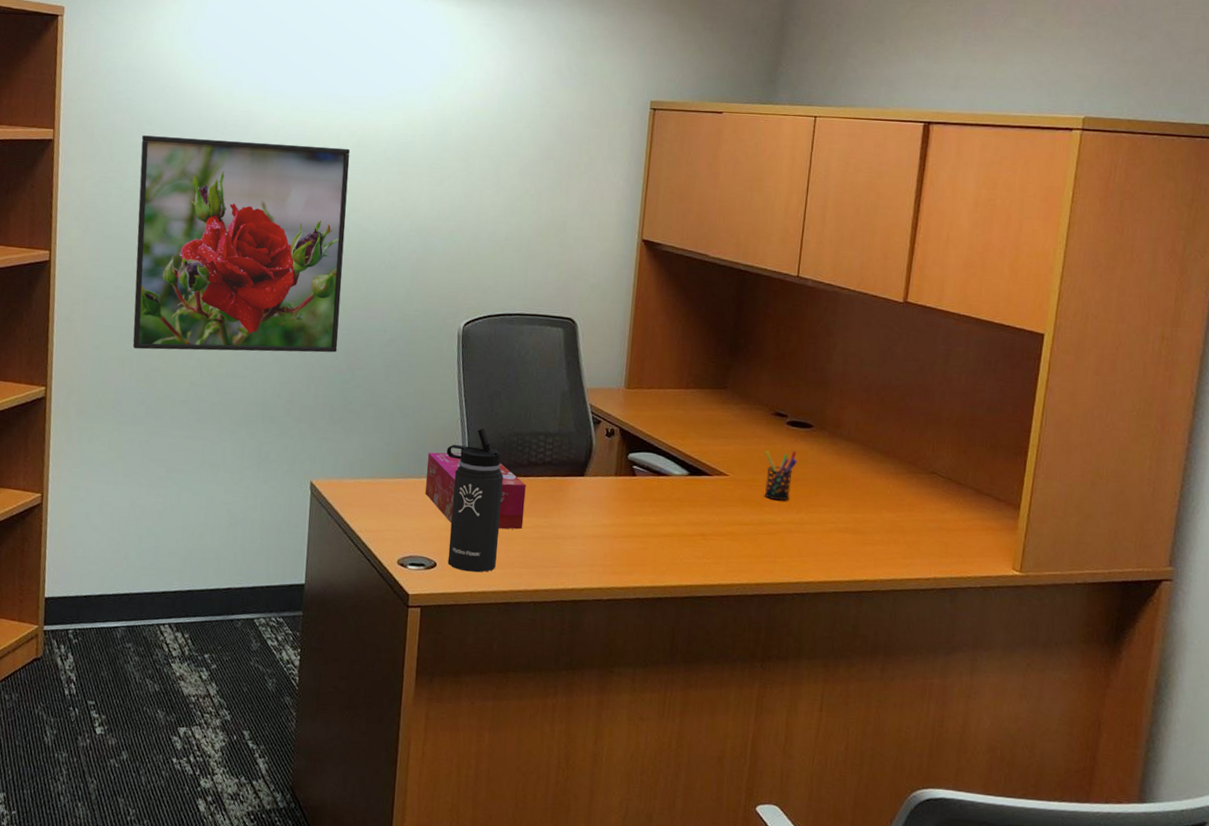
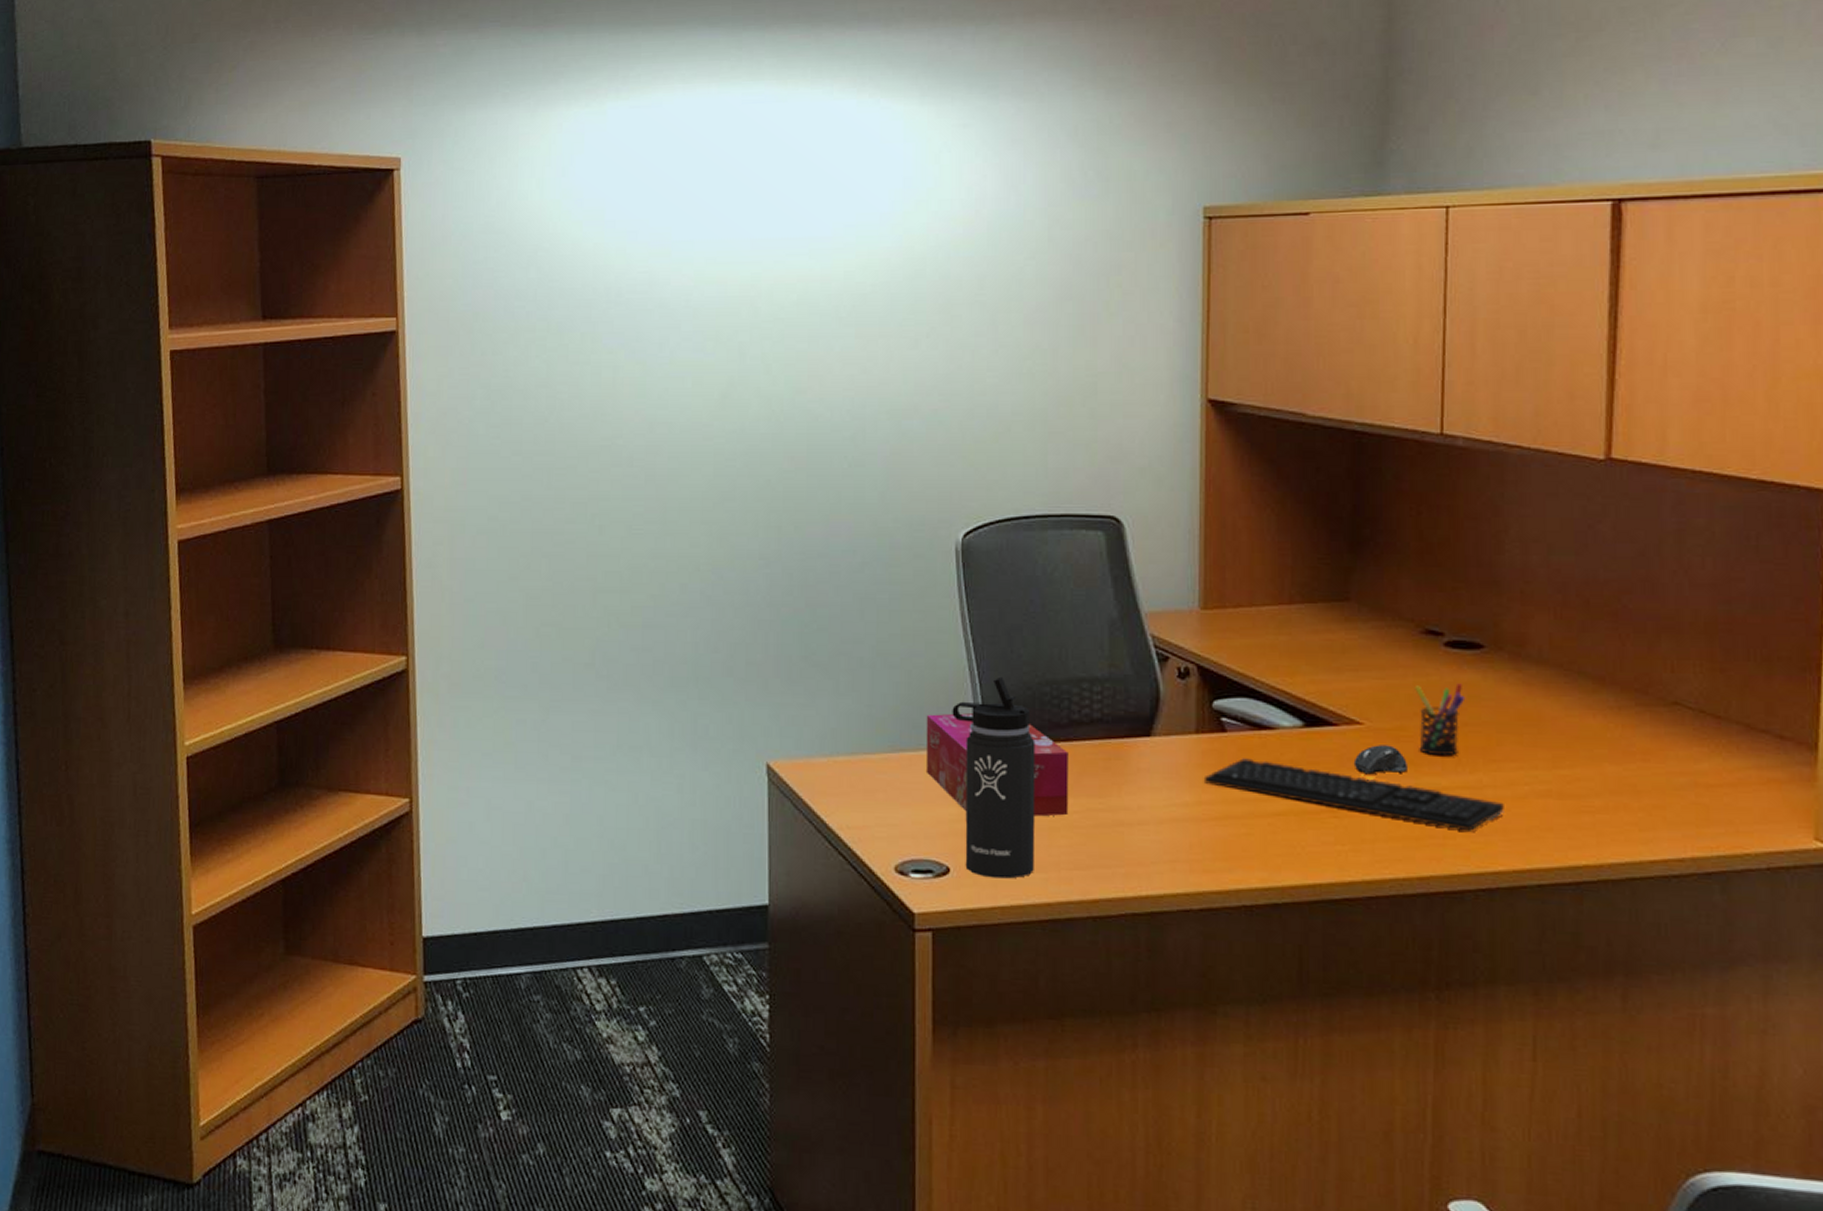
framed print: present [132,135,351,353] -> none [510,309,791,598]
keyboard: none [617,495,817,553] -> present [1203,758,1504,831]
computer mouse: none [720,490,756,511] -> present [1353,745,1407,775]

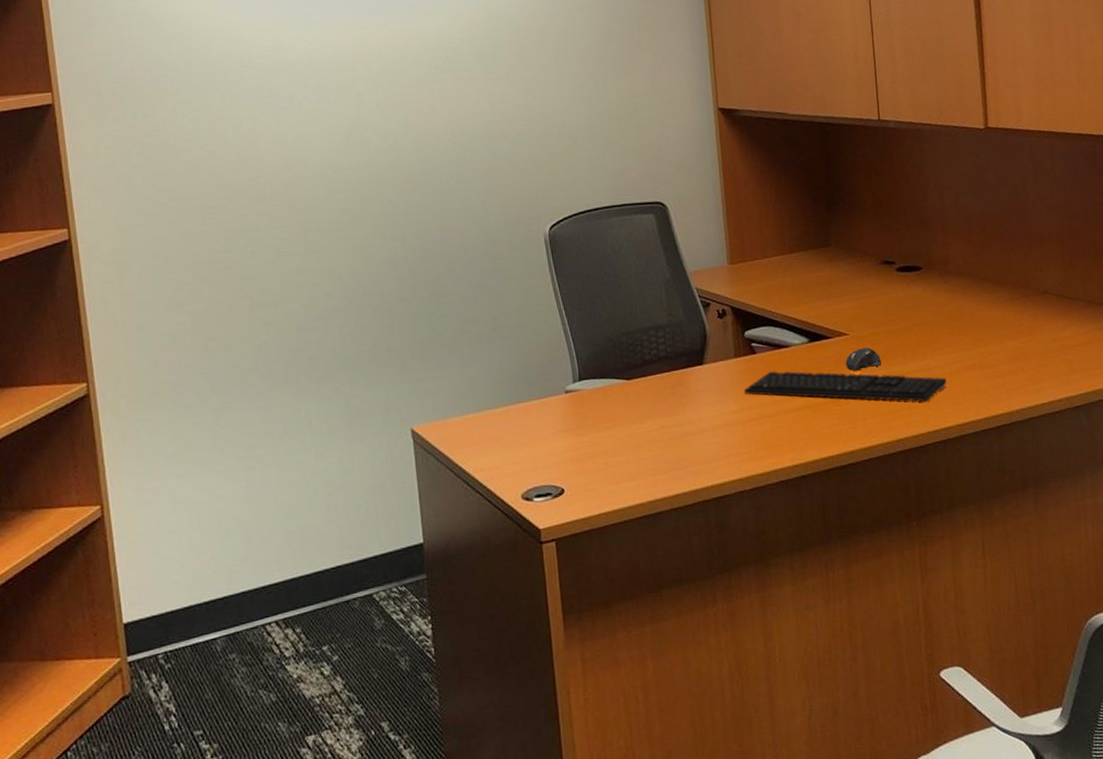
tissue box: present [925,713,1069,817] -> none [534,366,649,442]
thermos bottle: present [952,676,1035,879] -> none [554,334,628,492]
pen holder: present [1414,683,1466,756] -> none [880,296,914,351]

